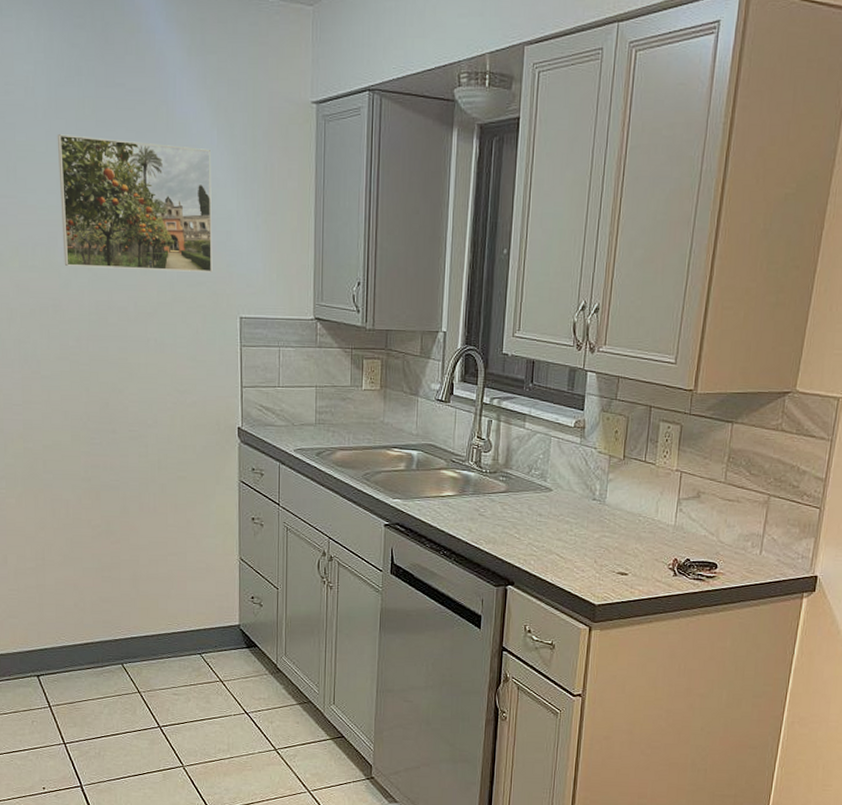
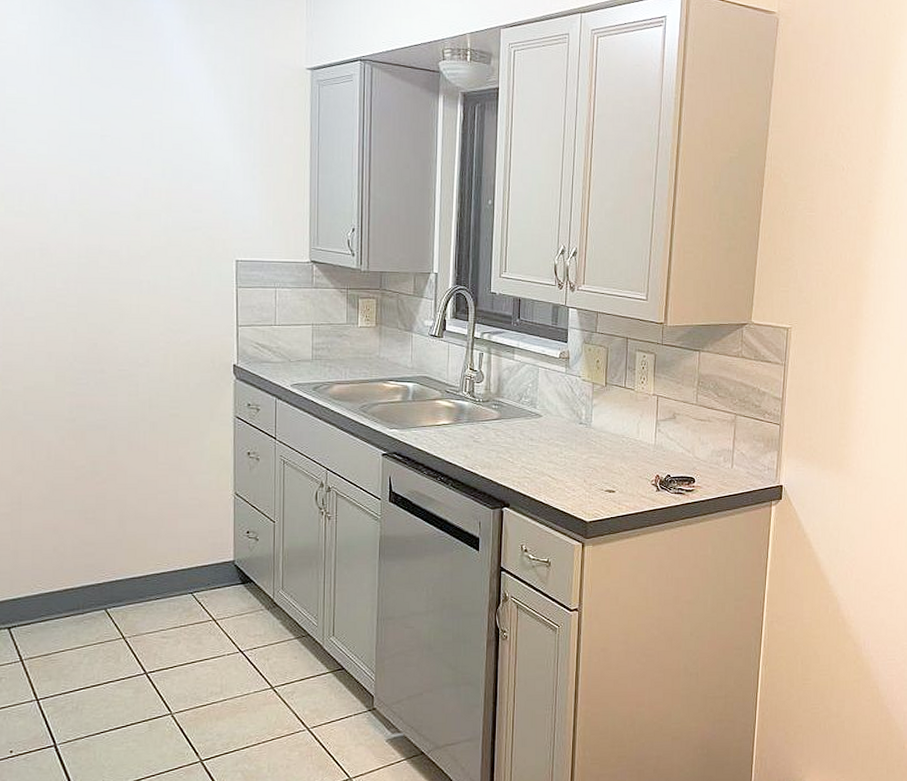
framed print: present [57,134,213,272] -> none [50,89,209,219]

